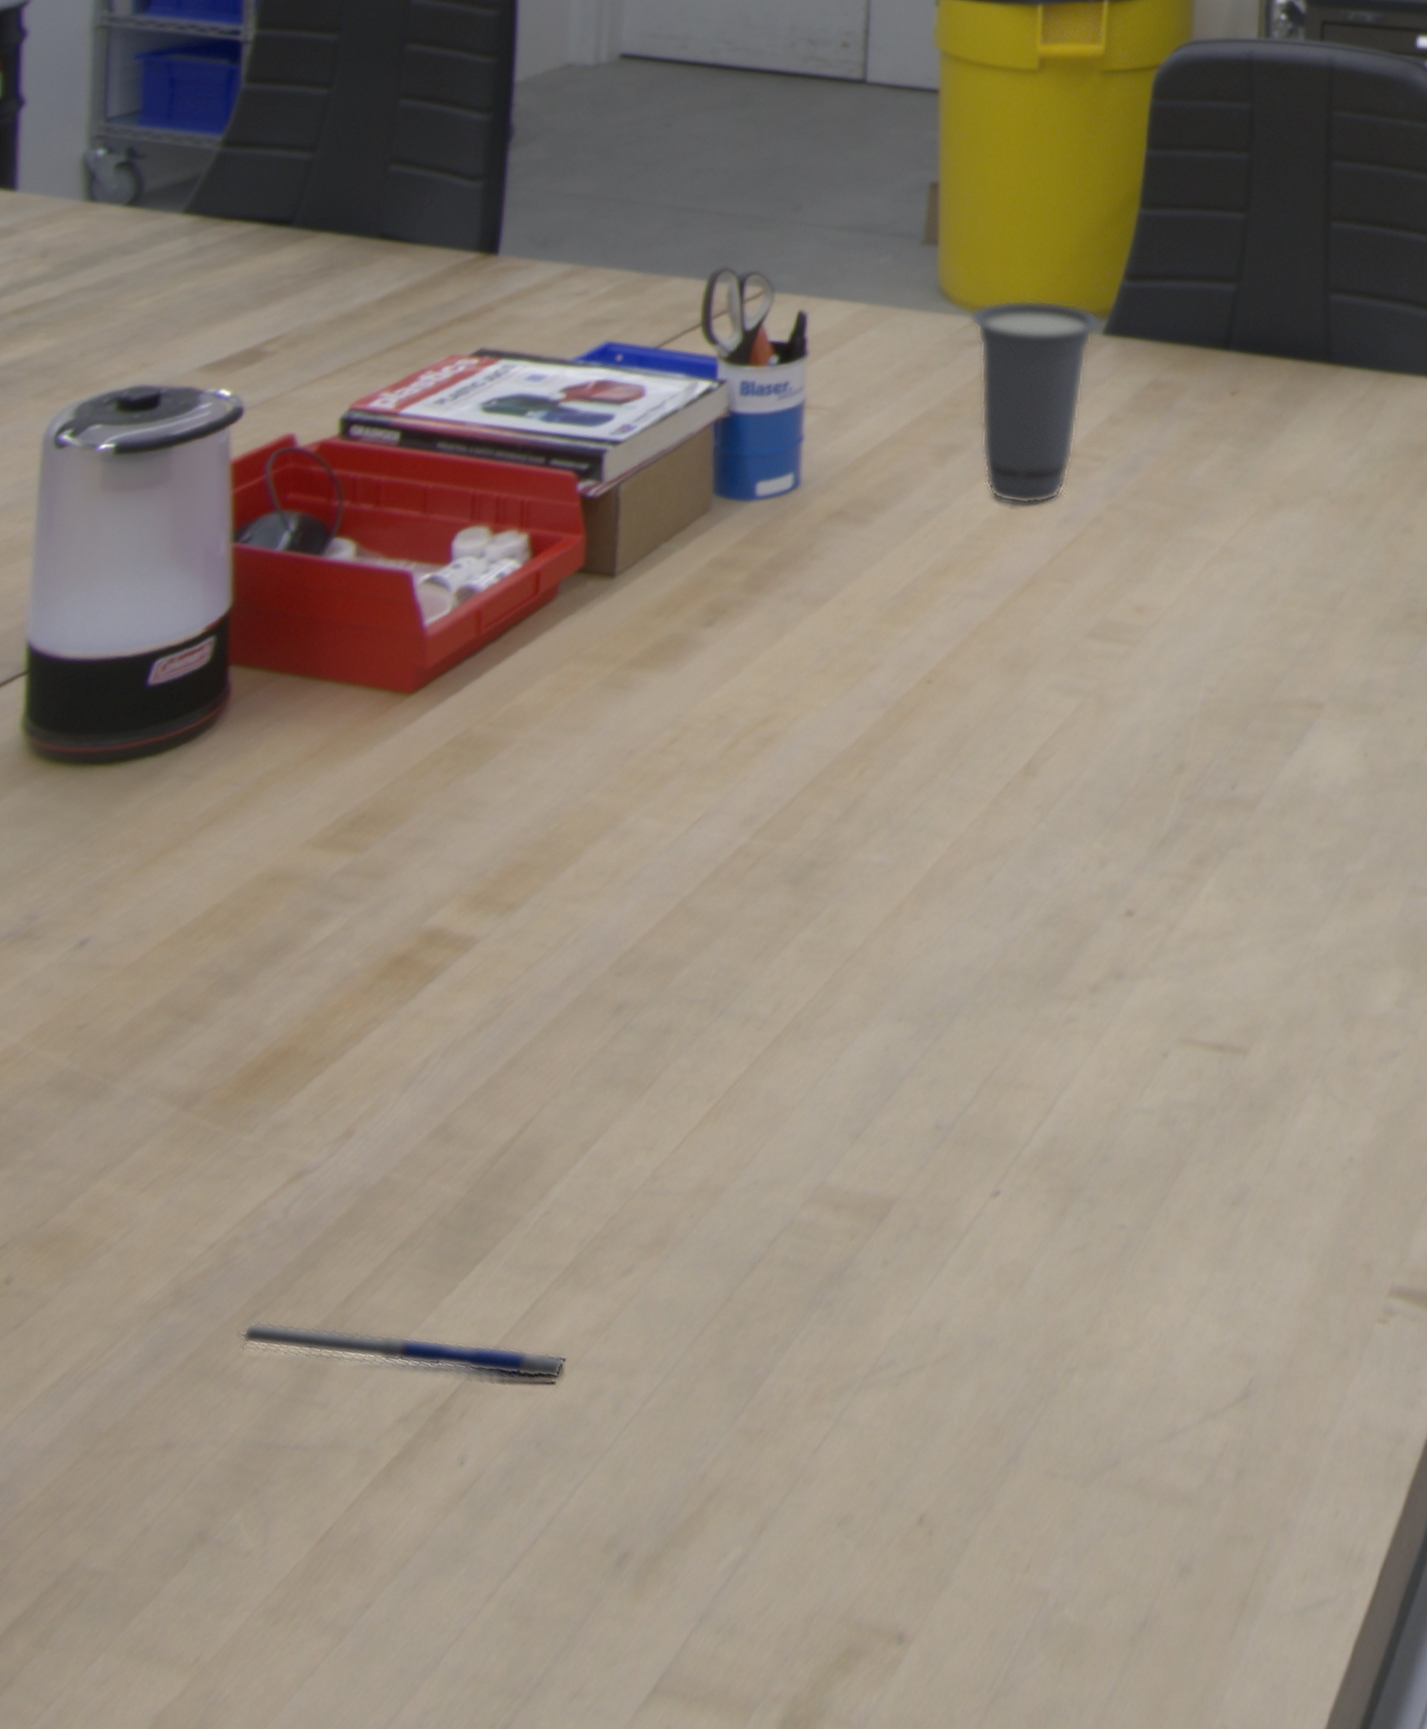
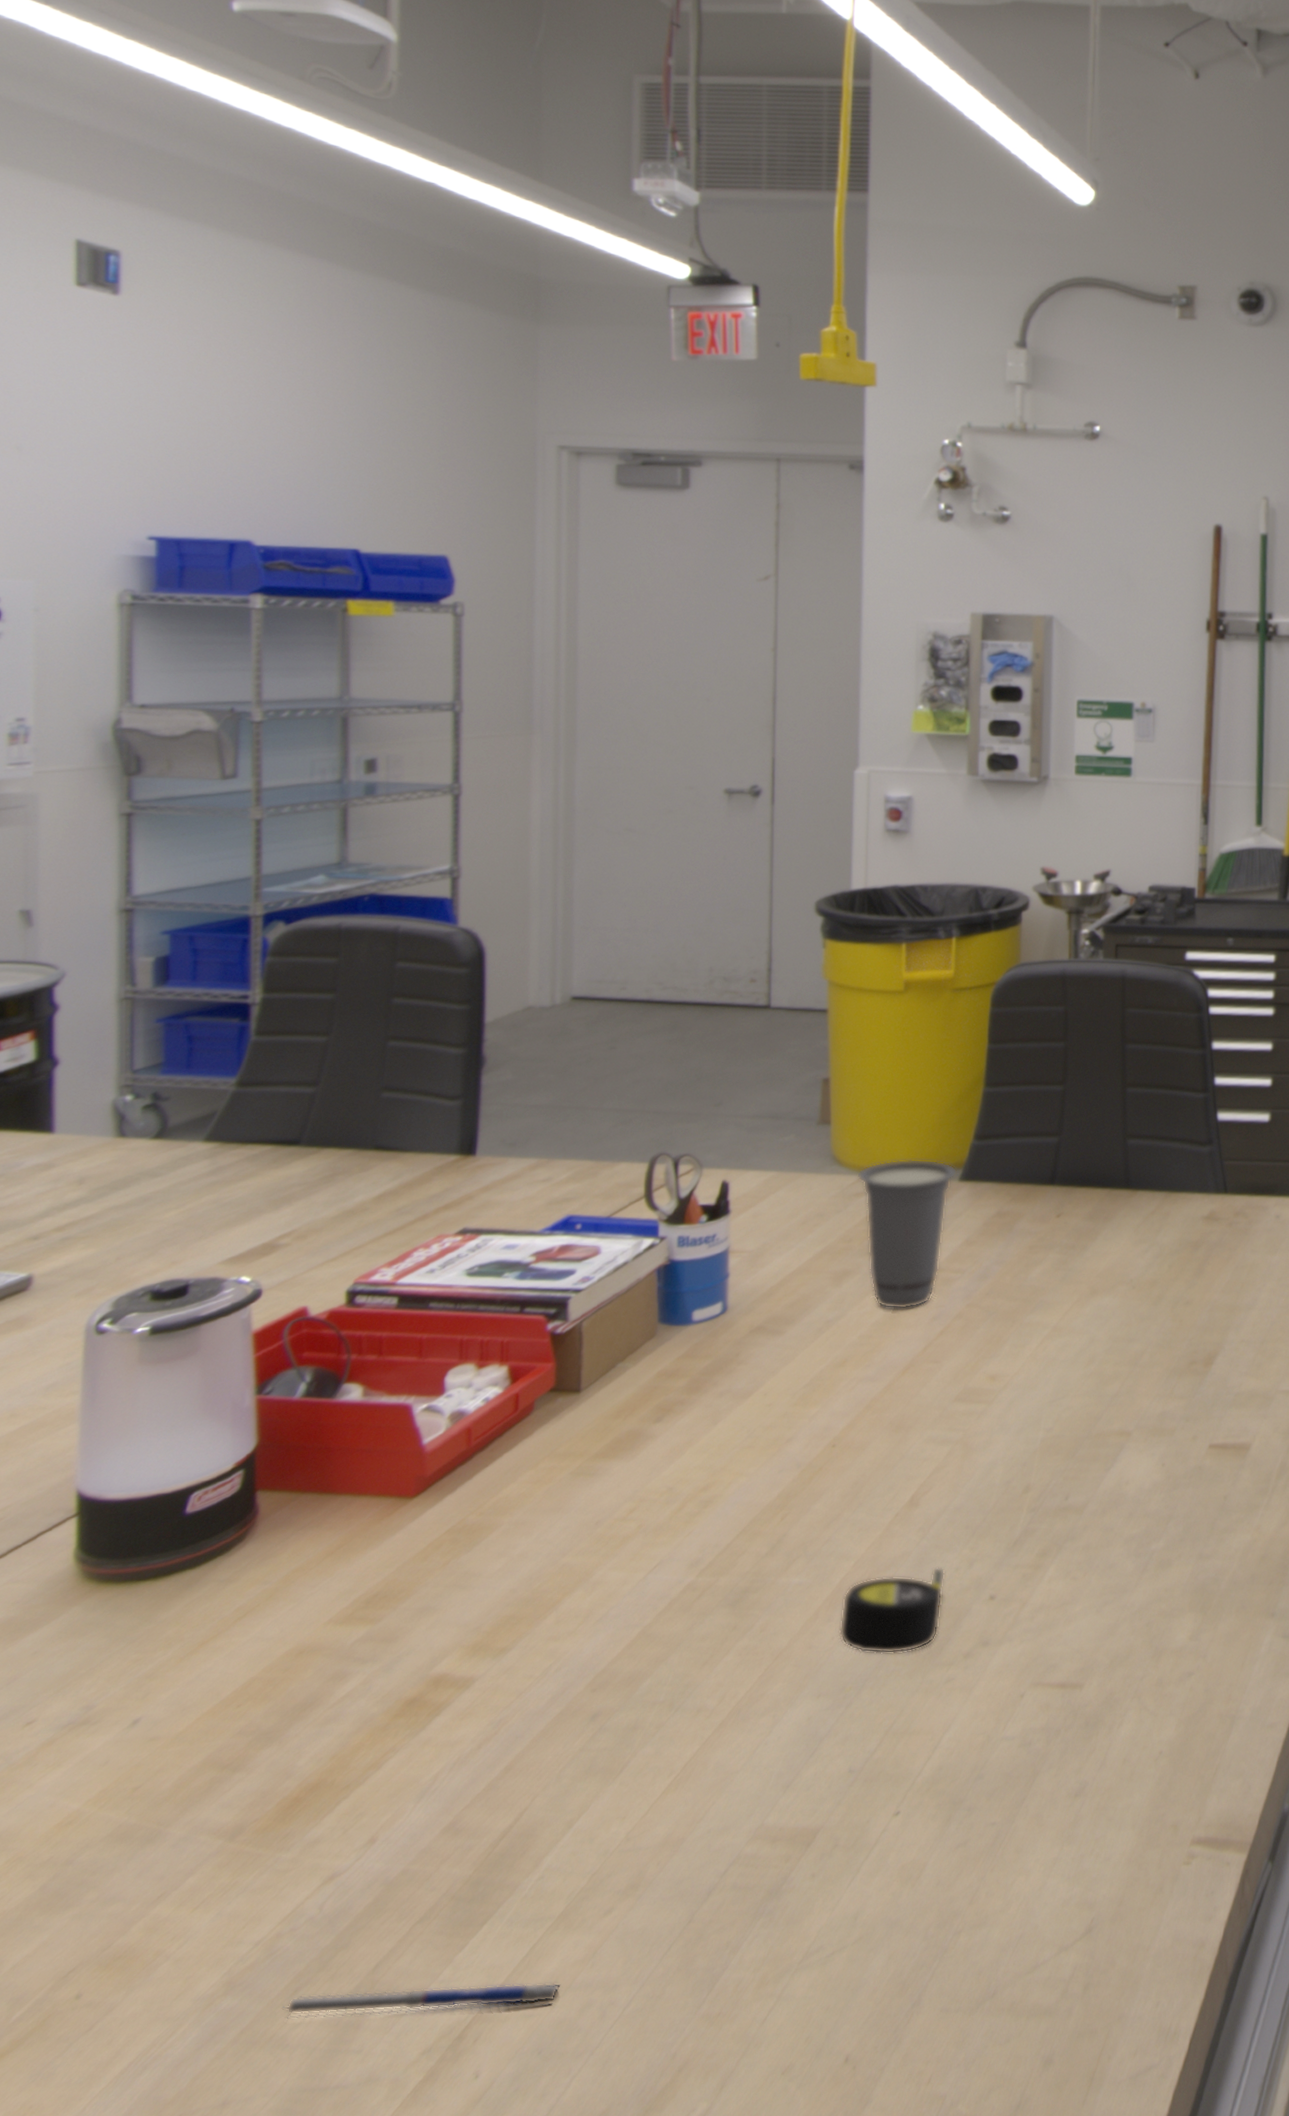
tape measure: none [928,862,1069,976] -> present [838,1567,946,1654]

